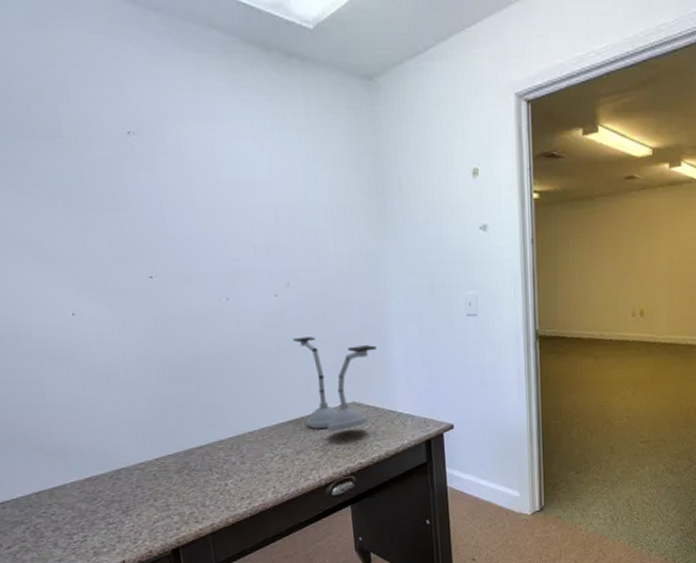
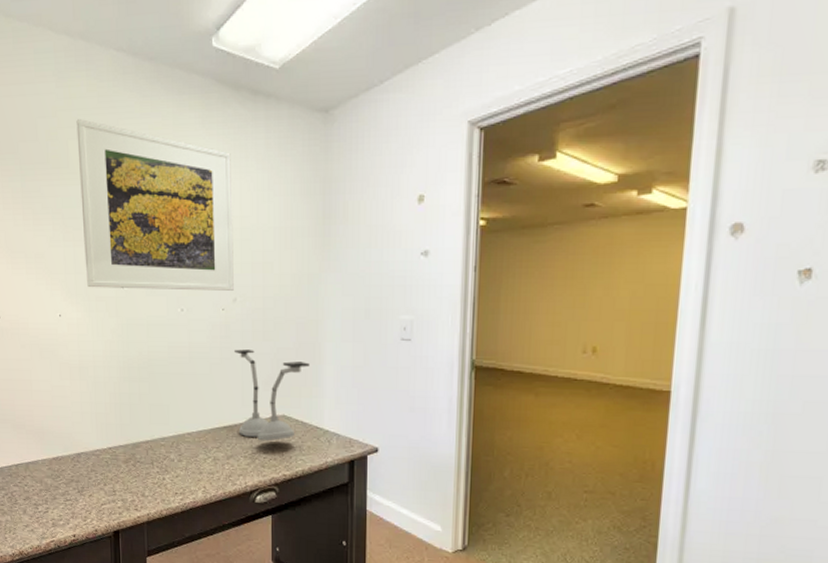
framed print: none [65,78,286,280] -> present [76,119,234,291]

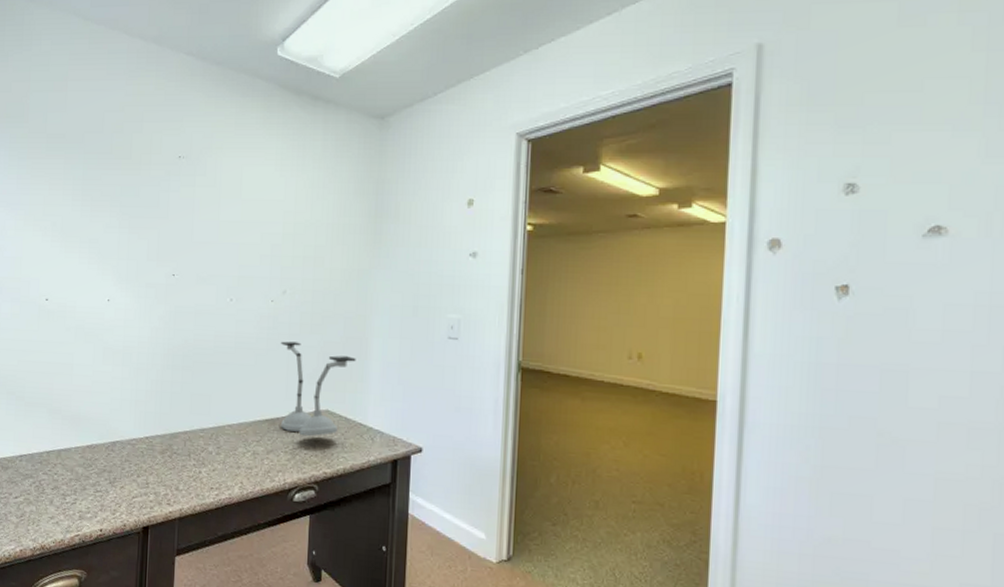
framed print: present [76,119,234,291] -> none [138,115,289,283]

